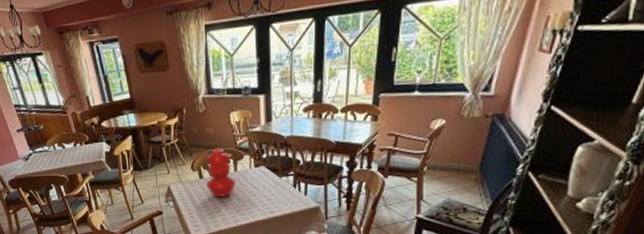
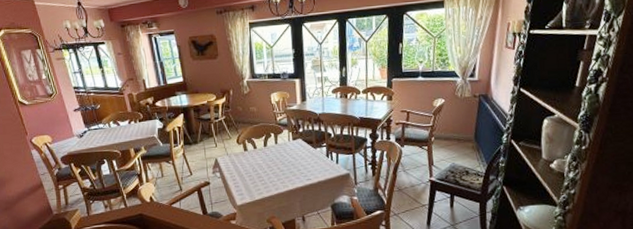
vase: present [205,149,236,197] -> none [249,124,276,168]

